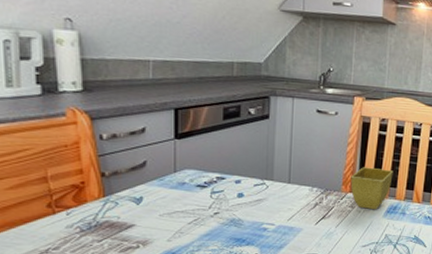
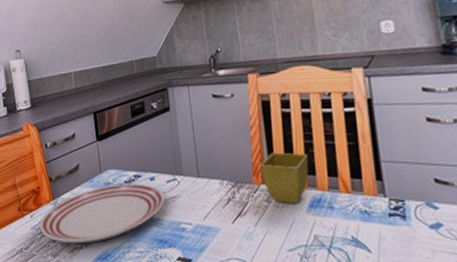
dinner plate: none [79,184,249,243] -> present [39,183,165,244]

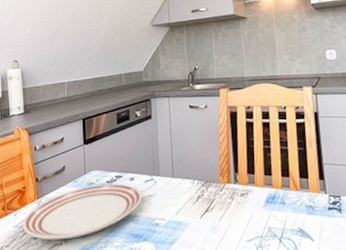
flower pot: present [260,152,309,204] -> none [226,156,266,201]

